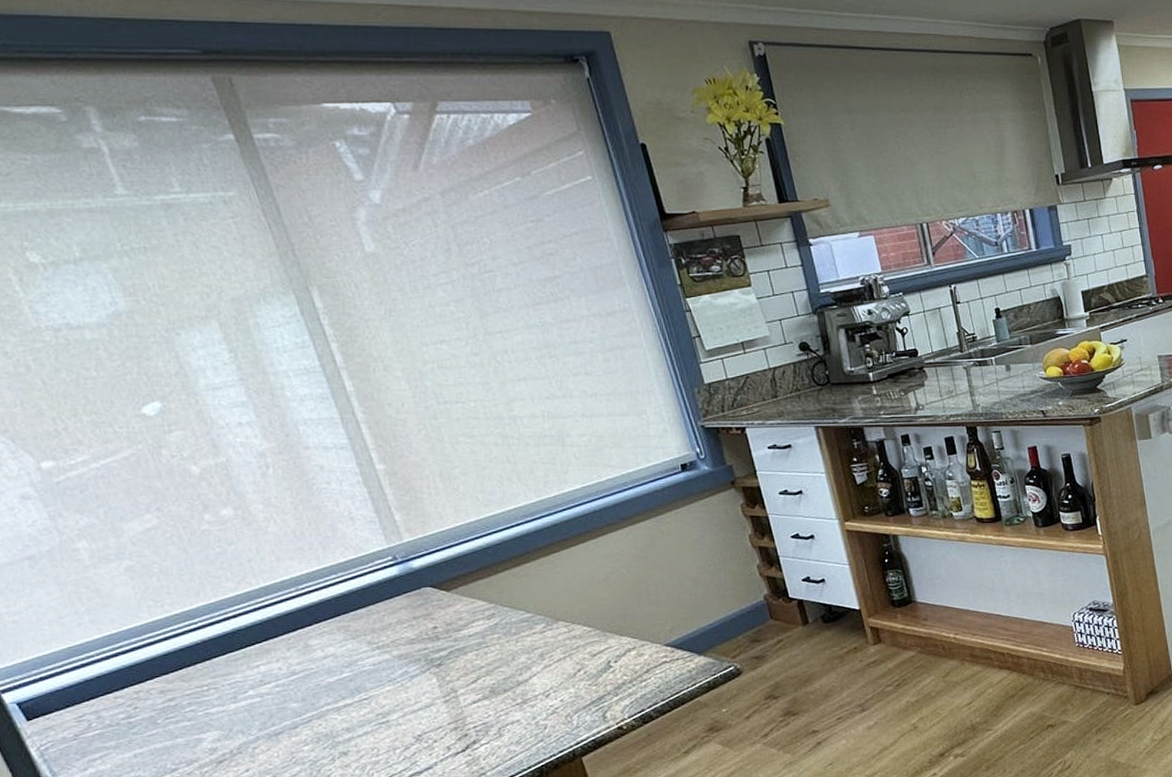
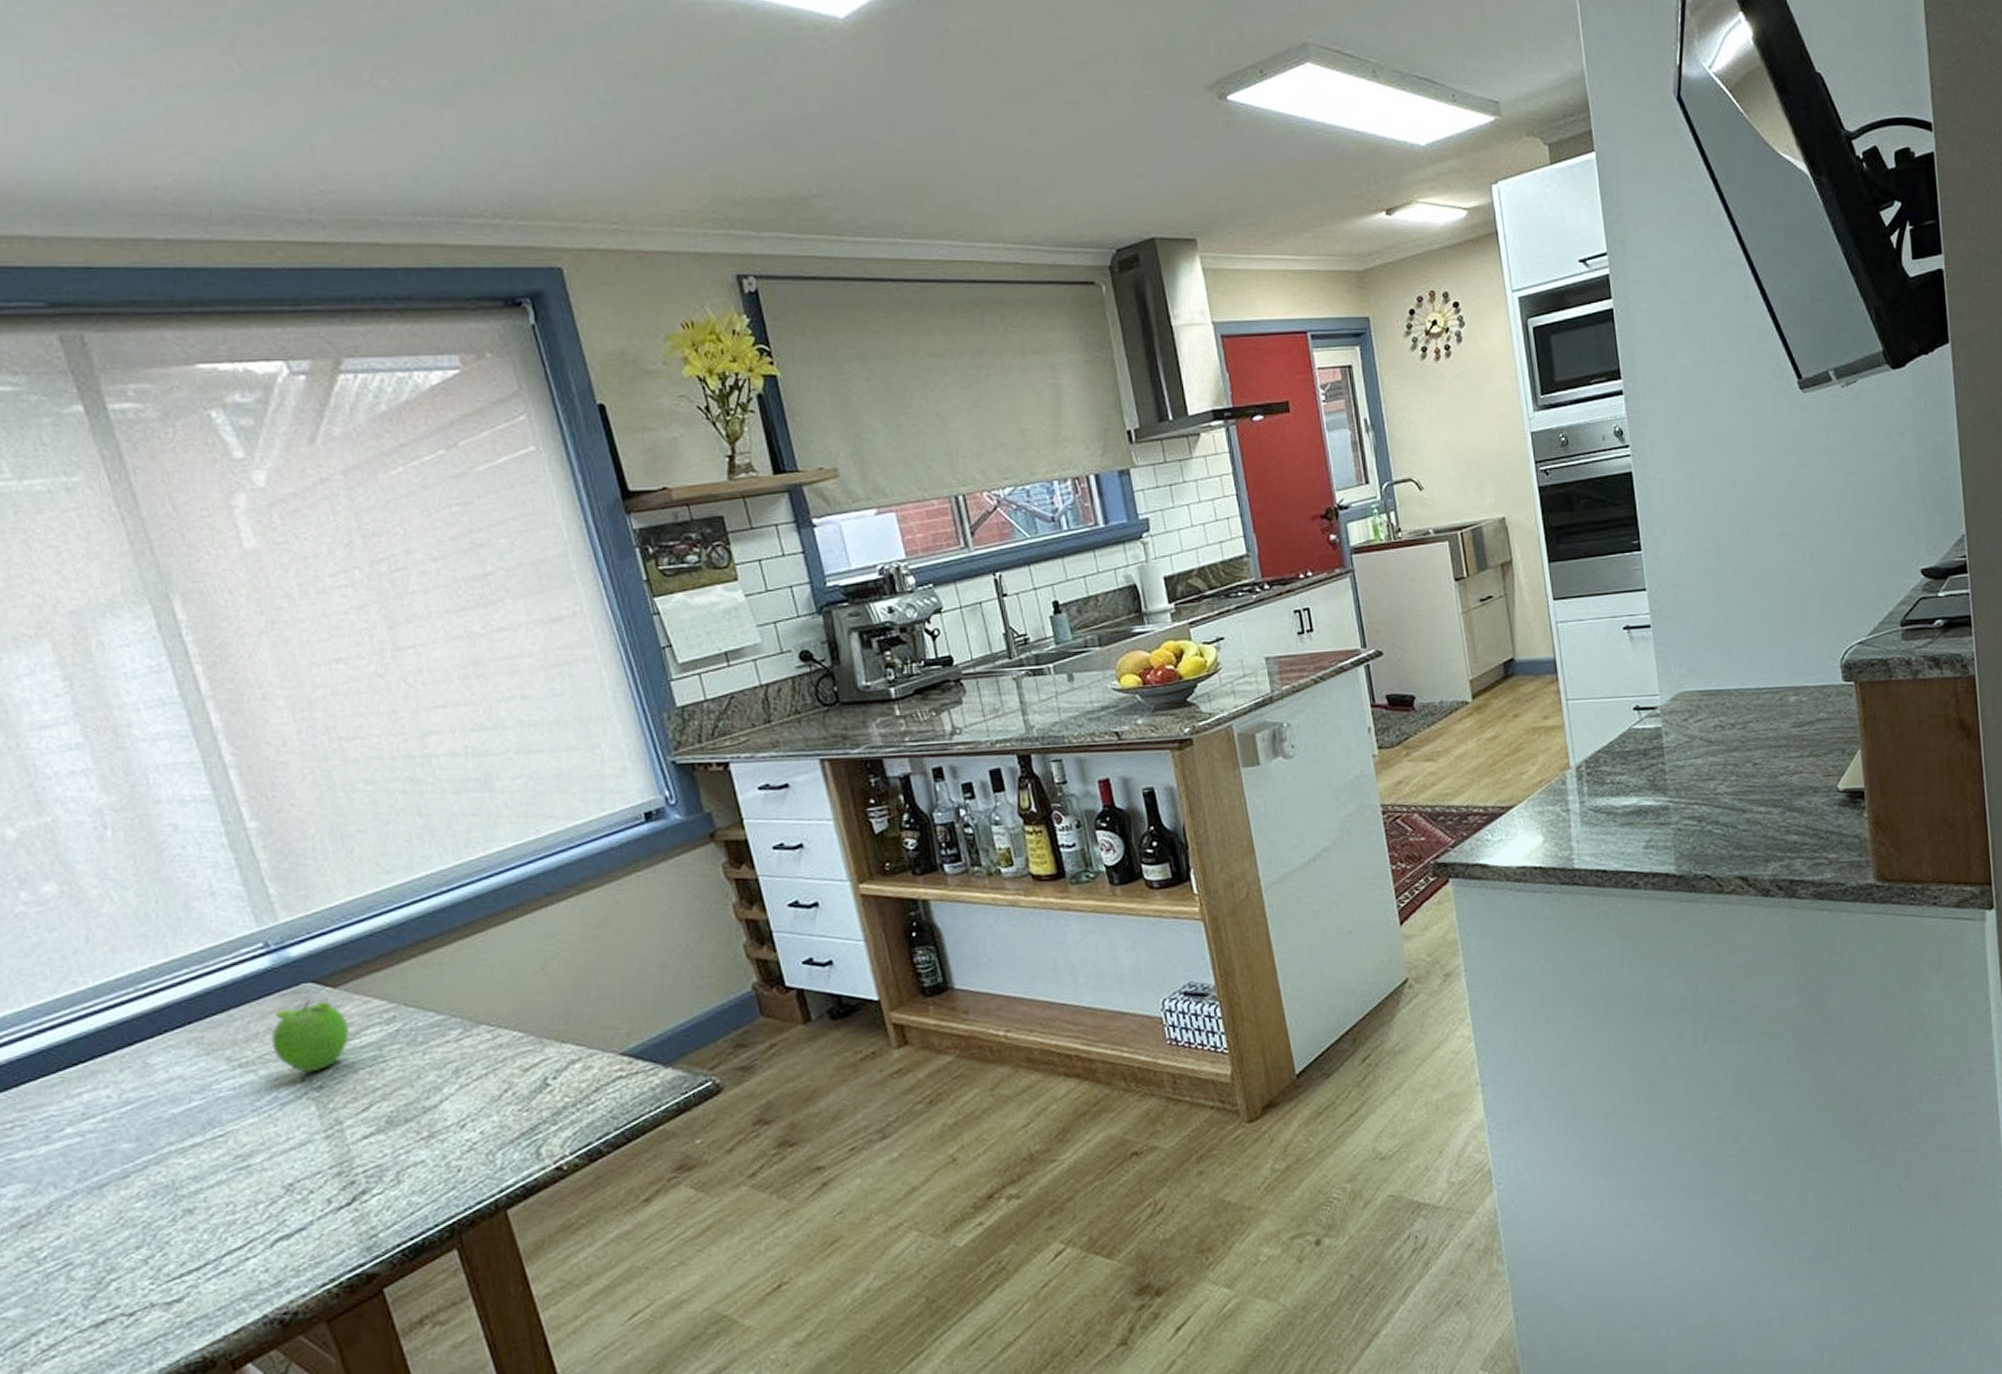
fruit: none [401,600,460,654] -> present [271,999,349,1073]

